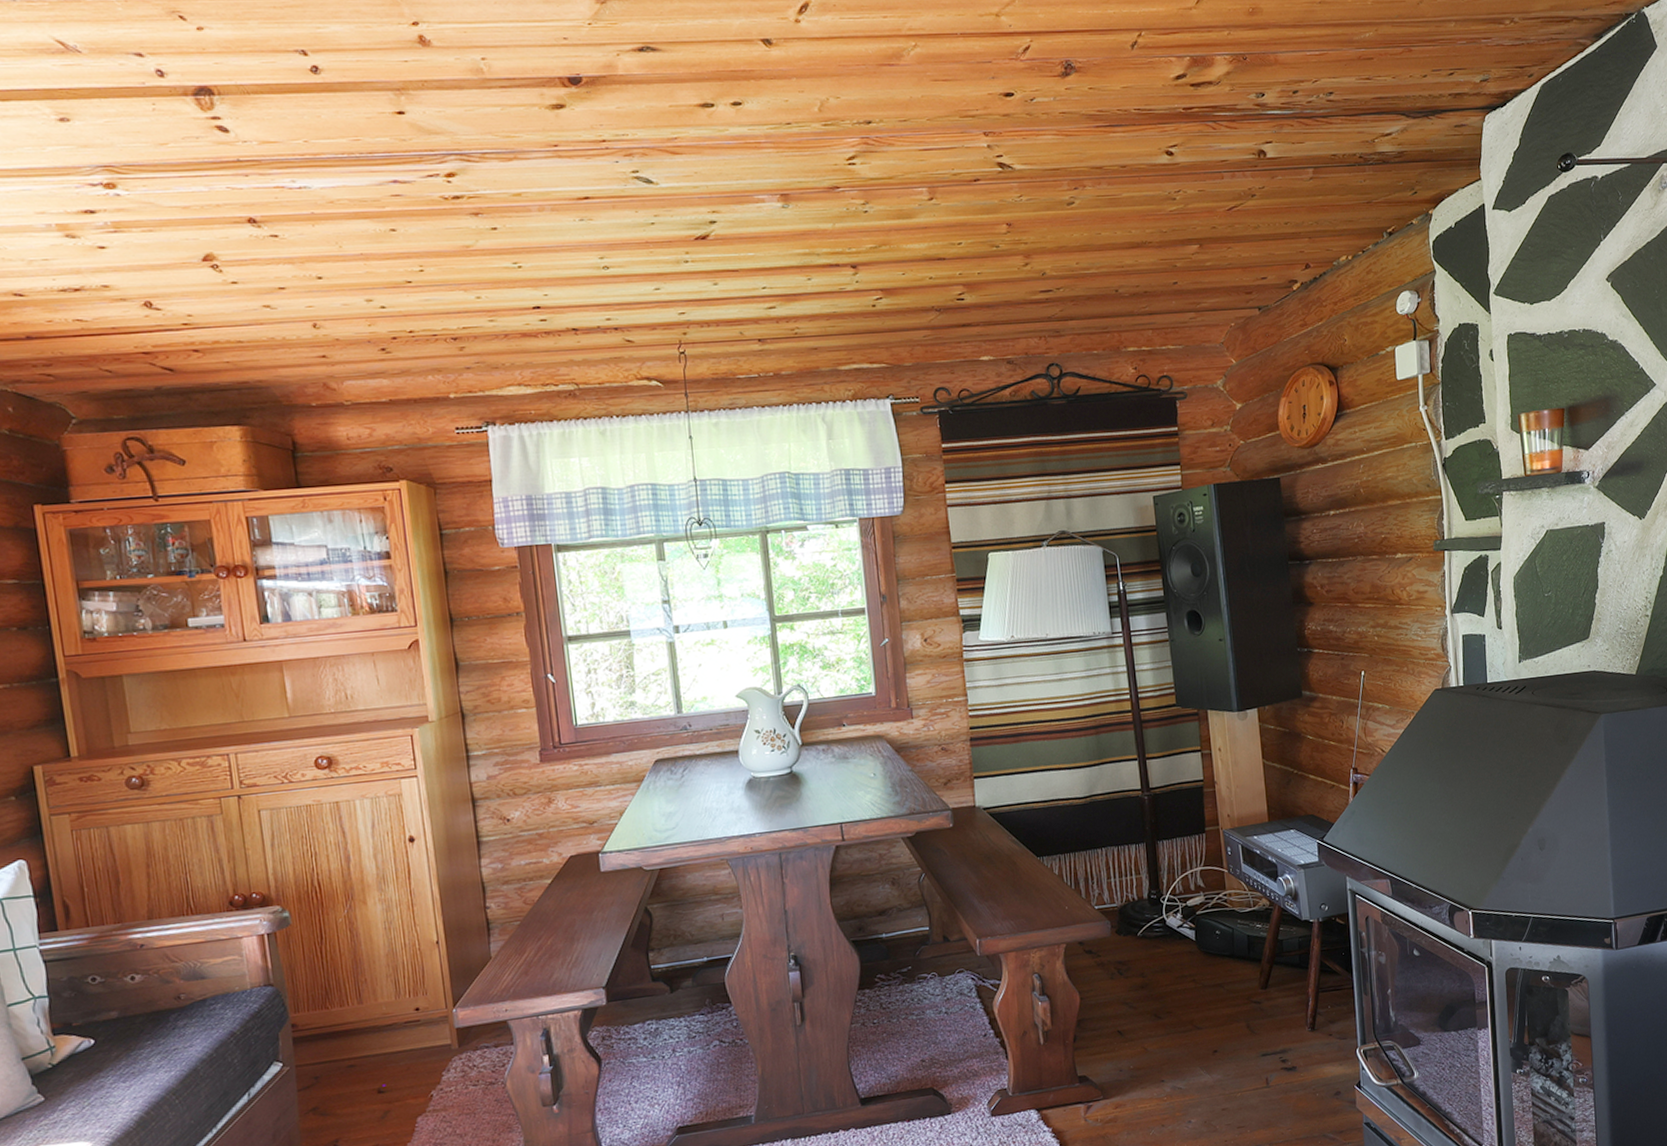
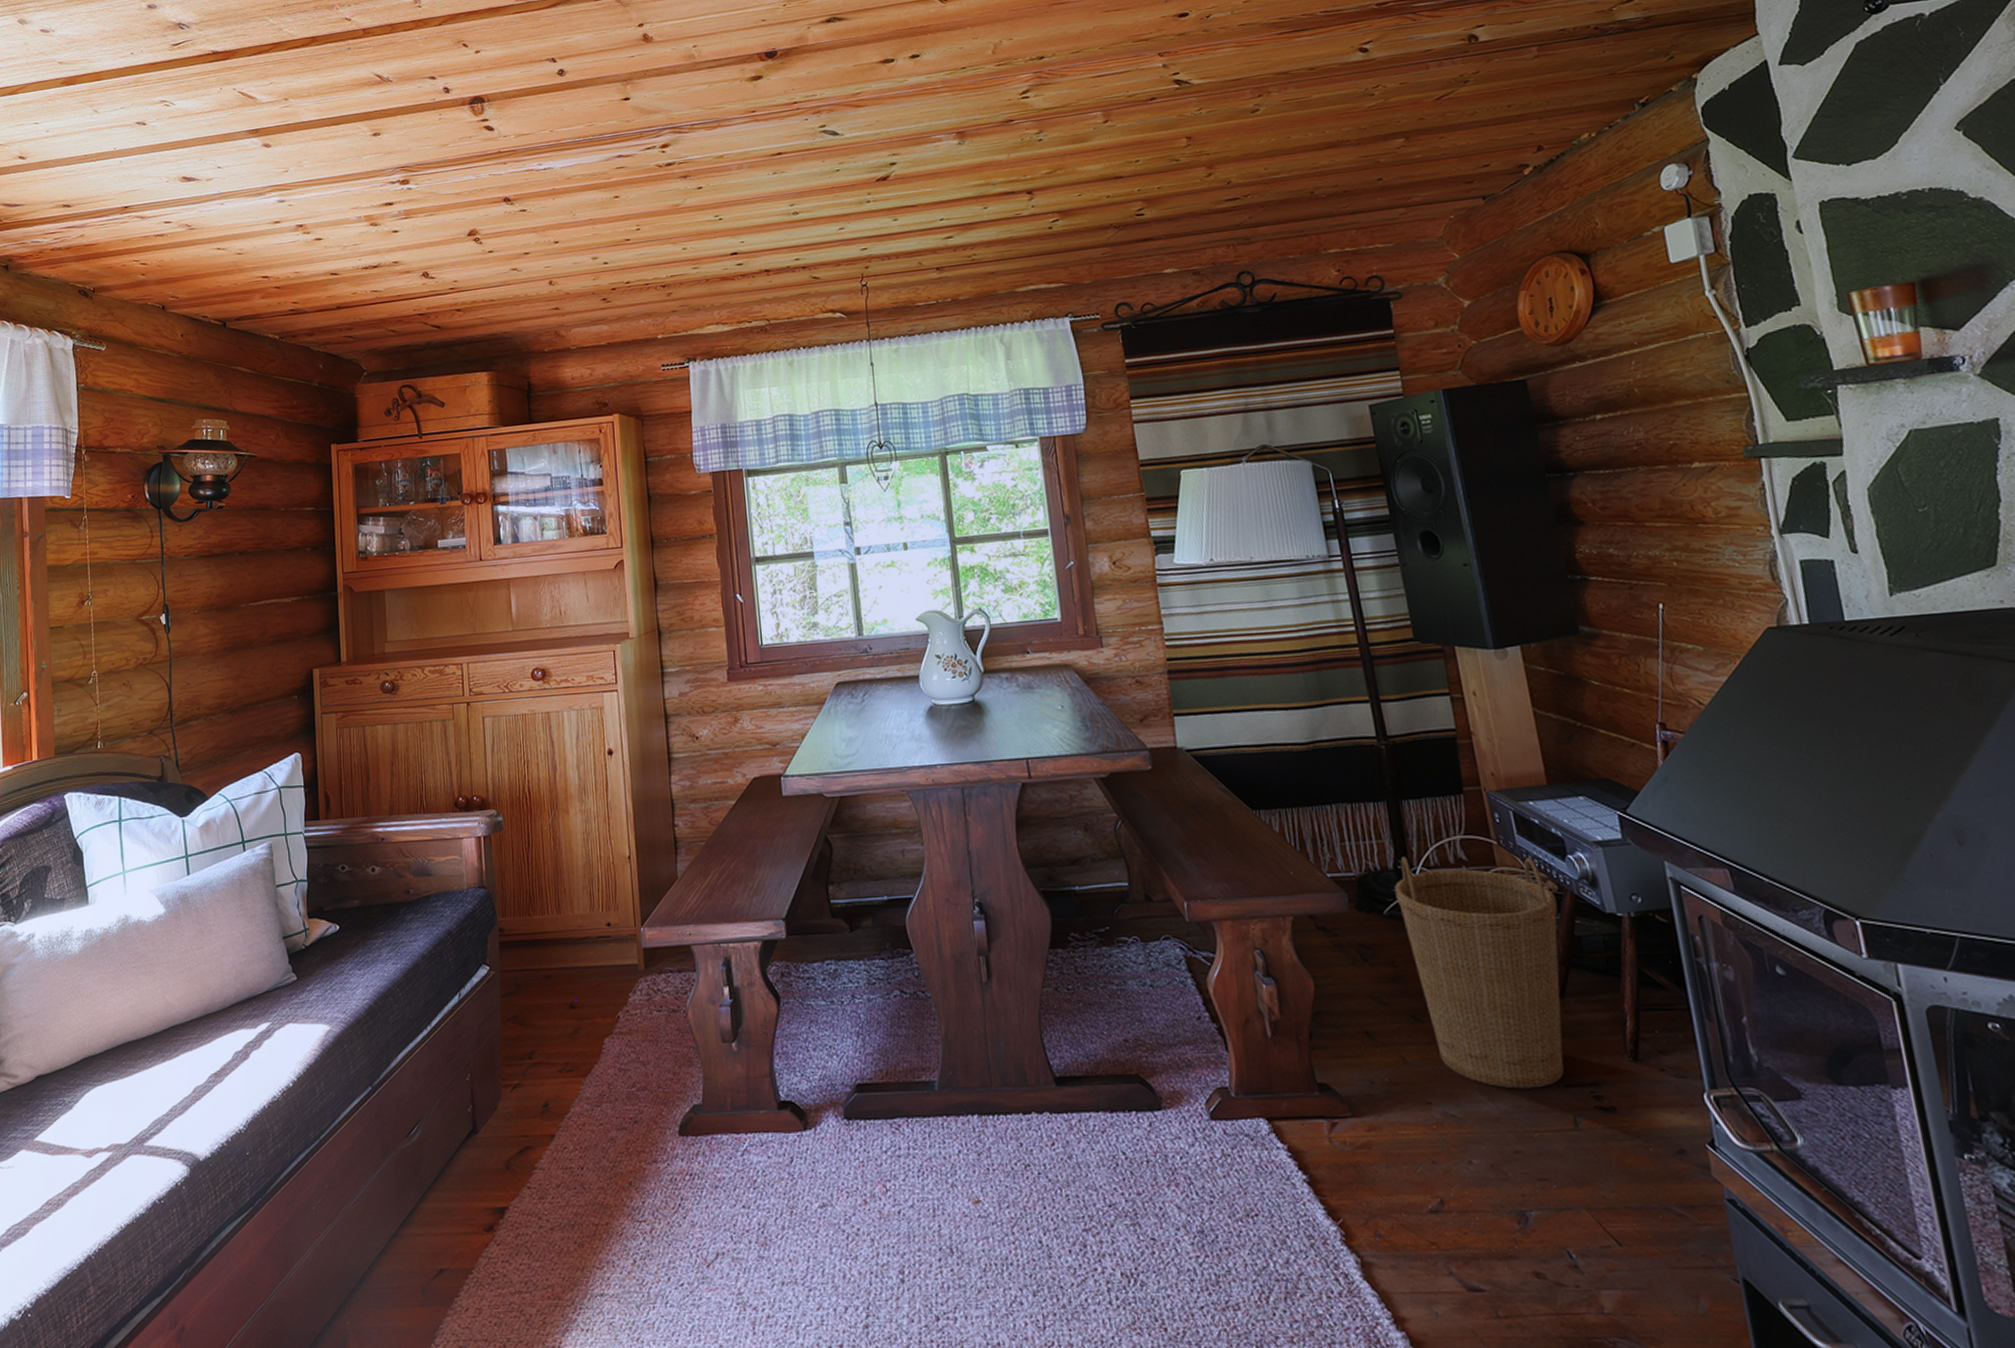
basket: none [1147,881,1268,1063] -> present [1394,857,1564,1089]

